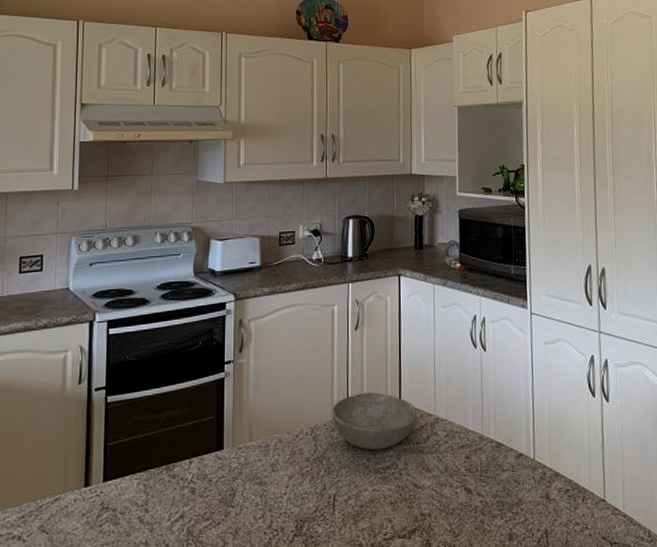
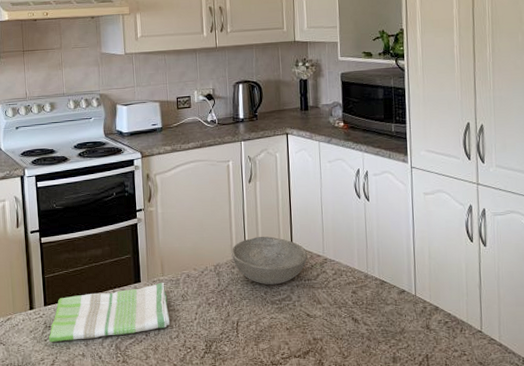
dish towel: none [104,448,256,528] -> present [48,282,171,342]

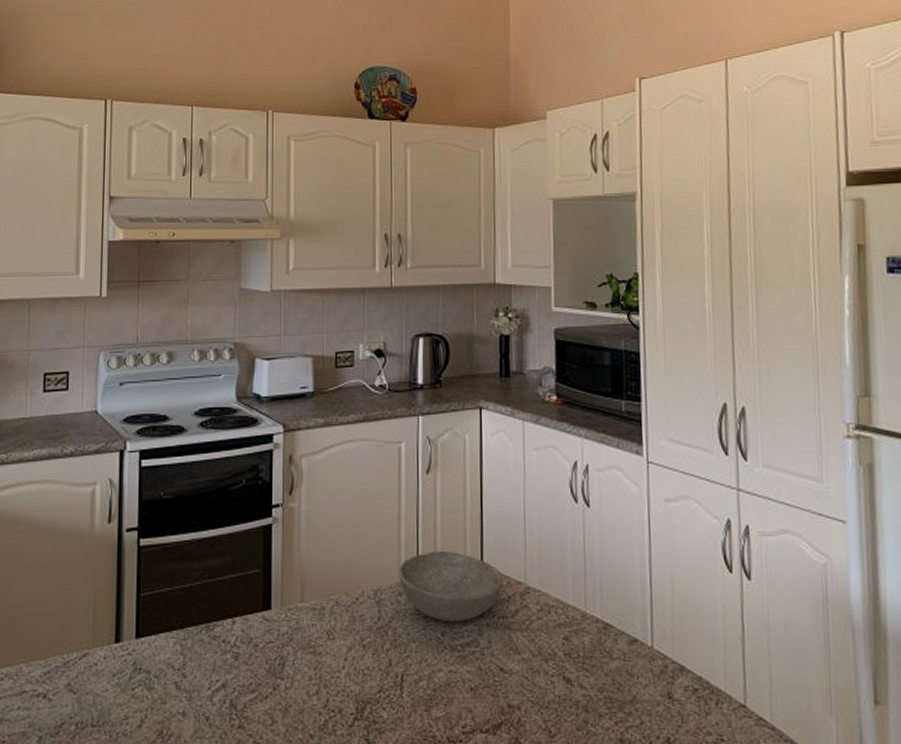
dish towel: present [48,282,171,342] -> none [137,610,309,692]

